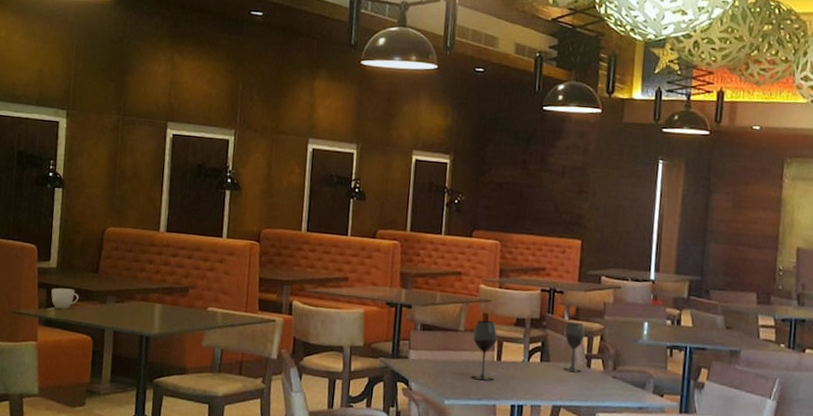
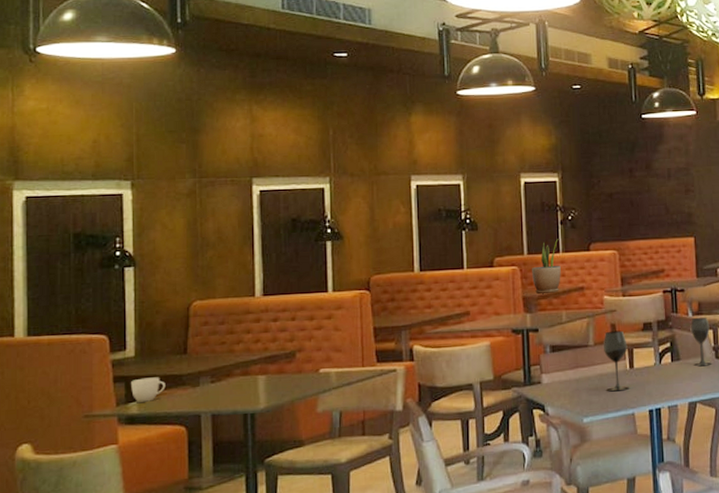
potted plant: none [411,220,442,273] -> present [531,239,561,295]

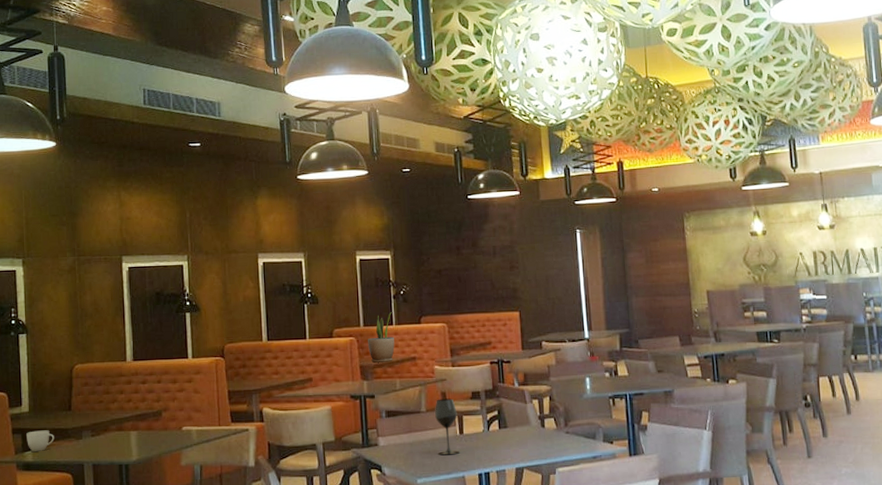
wine glass: present [690,317,711,367] -> none [516,387,537,434]

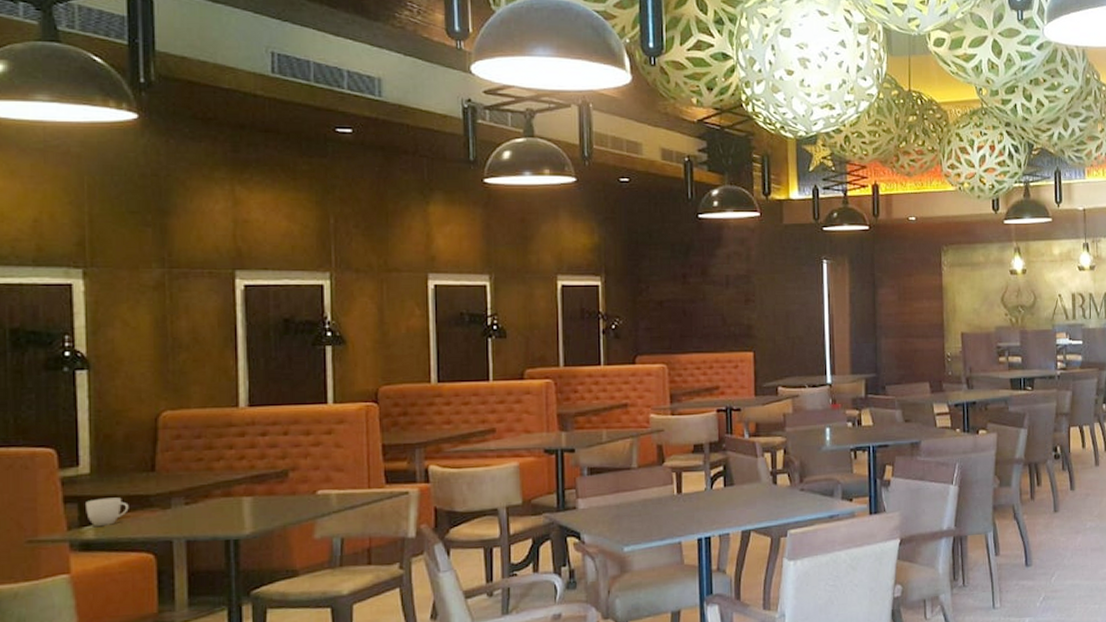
potted plant: present [367,312,395,364] -> none [567,350,602,411]
wineglass: present [434,398,459,456] -> none [647,452,676,519]

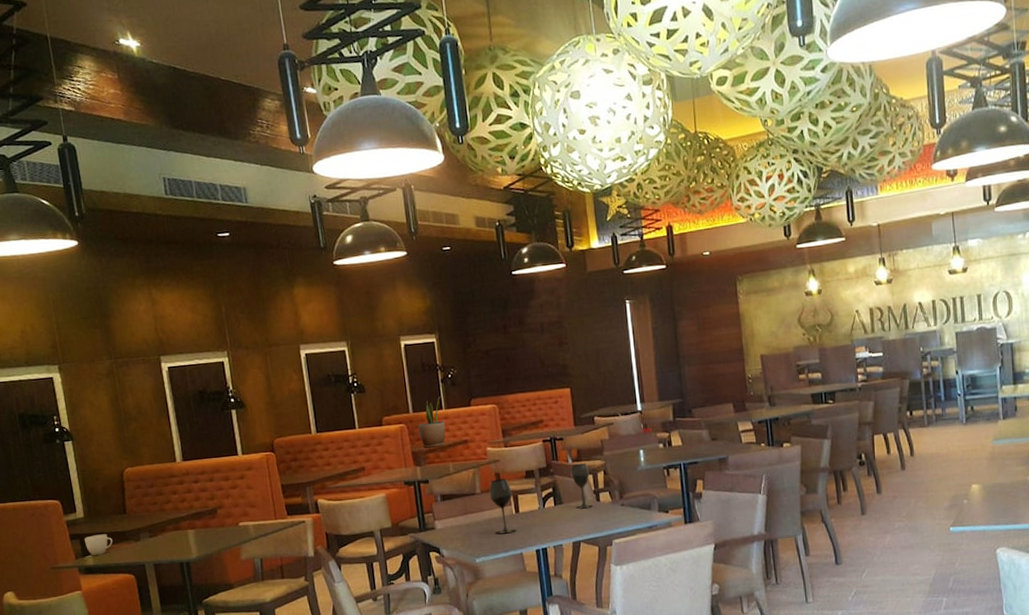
potted plant: none [567,350,602,411] -> present [417,396,446,449]
wineglass: none [647,452,676,519] -> present [489,478,516,535]
wine glass: none [746,439,768,493] -> present [570,463,593,509]

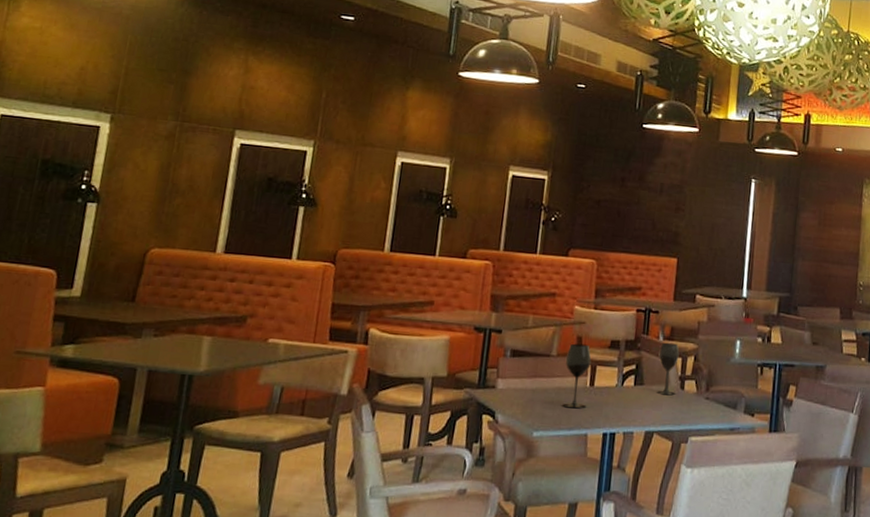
cup: present [84,534,113,556] -> none [69,320,107,347]
potted plant: present [417,396,446,449] -> none [504,239,538,295]

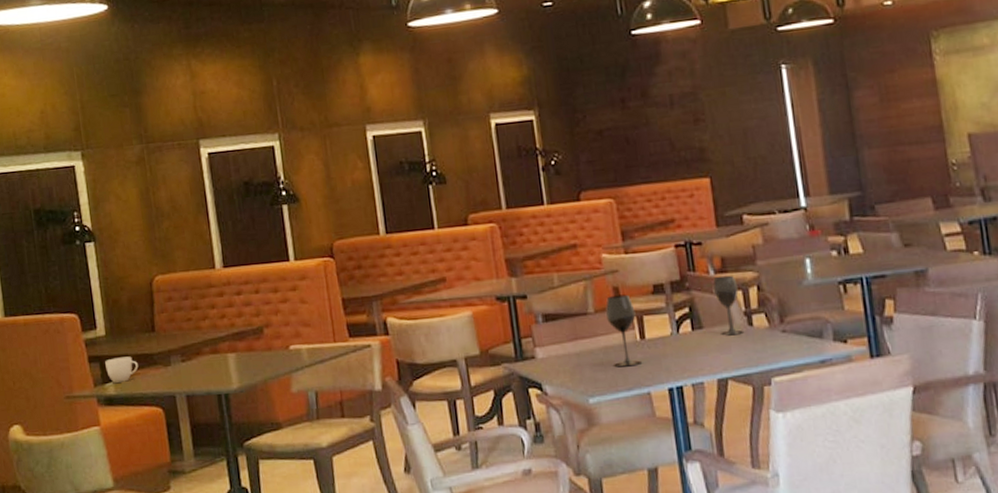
cup: none [69,320,107,347] -> present [105,356,138,384]

